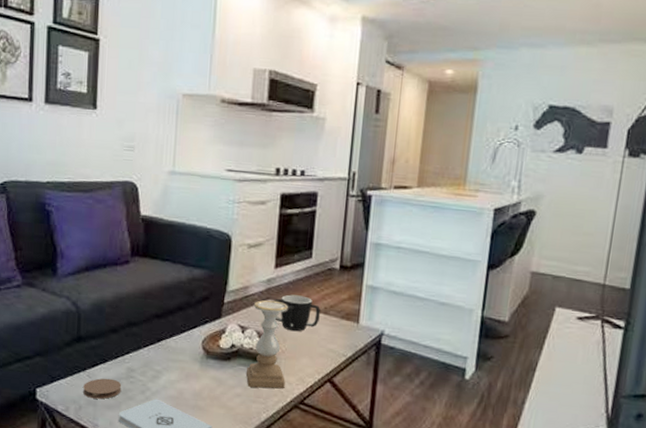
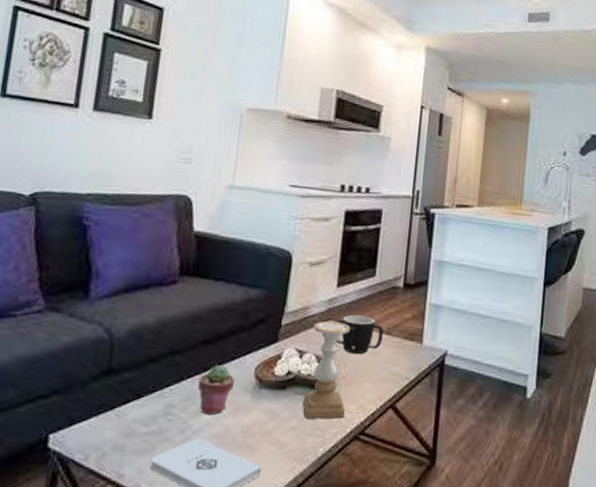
coaster: present [83,378,122,399] -> none [109,417,158,443]
potted succulent: none [153,336,185,379] -> present [197,364,235,414]

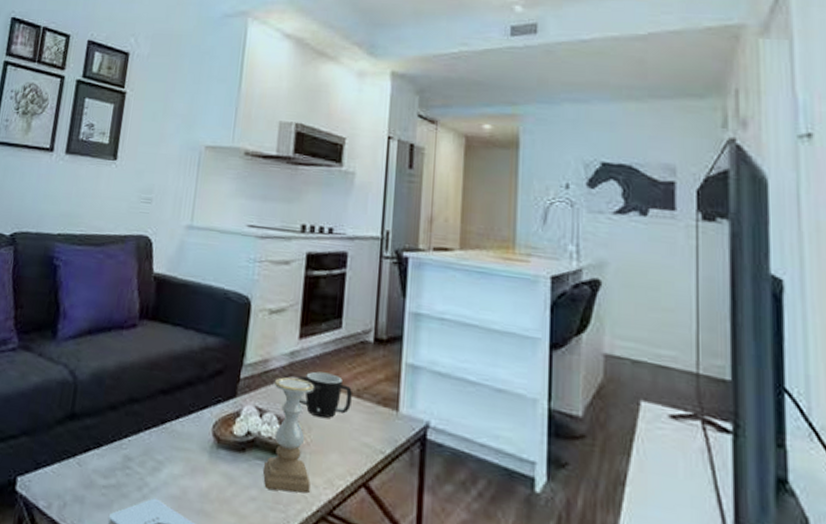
potted succulent: present [197,364,235,414] -> none [155,417,193,473]

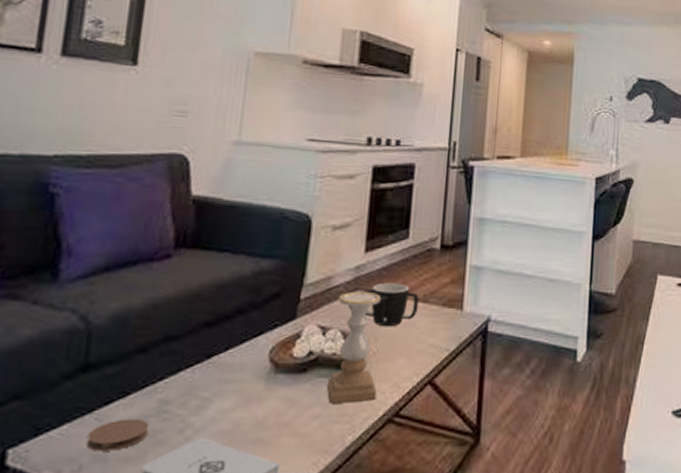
coaster: none [70,467,116,495] -> present [87,418,150,451]

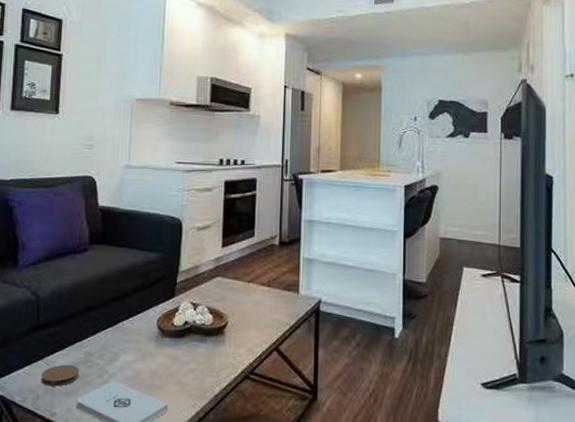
candle holder: present [327,291,381,404] -> none [199,277,236,362]
mug: present [363,283,419,327] -> none [222,271,264,305]

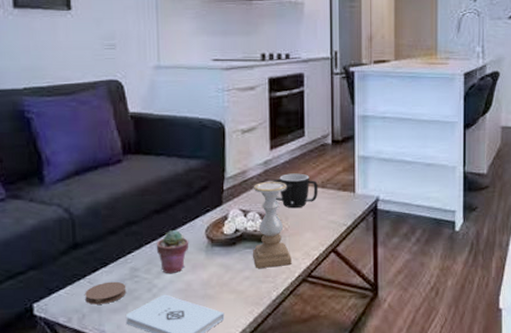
potted succulent: none [110,318,141,360] -> present [156,229,189,273]
candle holder: none [199,277,236,362] -> present [253,181,292,268]
mug: none [222,271,264,305] -> present [272,173,318,209]

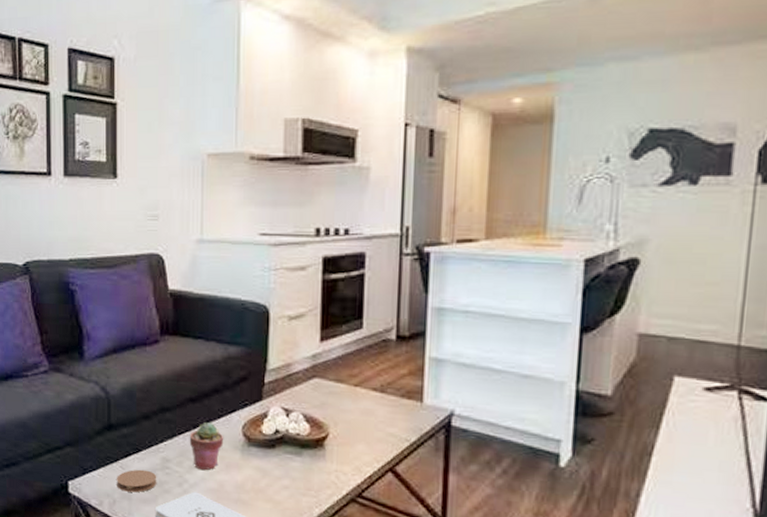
candle holder: present [253,181,292,268] -> none [294,378,339,480]
mug: present [272,173,318,209] -> none [321,371,376,414]

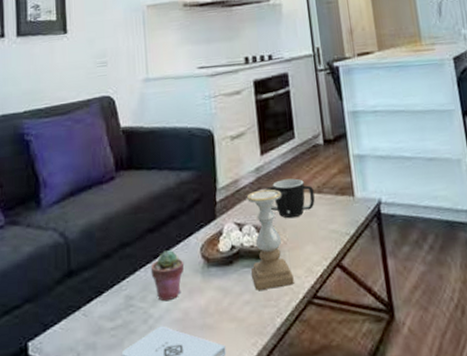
coaster: present [117,469,157,493] -> none [80,312,122,341]
candle holder: none [294,378,339,480] -> present [246,189,294,290]
mug: none [321,371,376,414] -> present [265,178,315,219]

